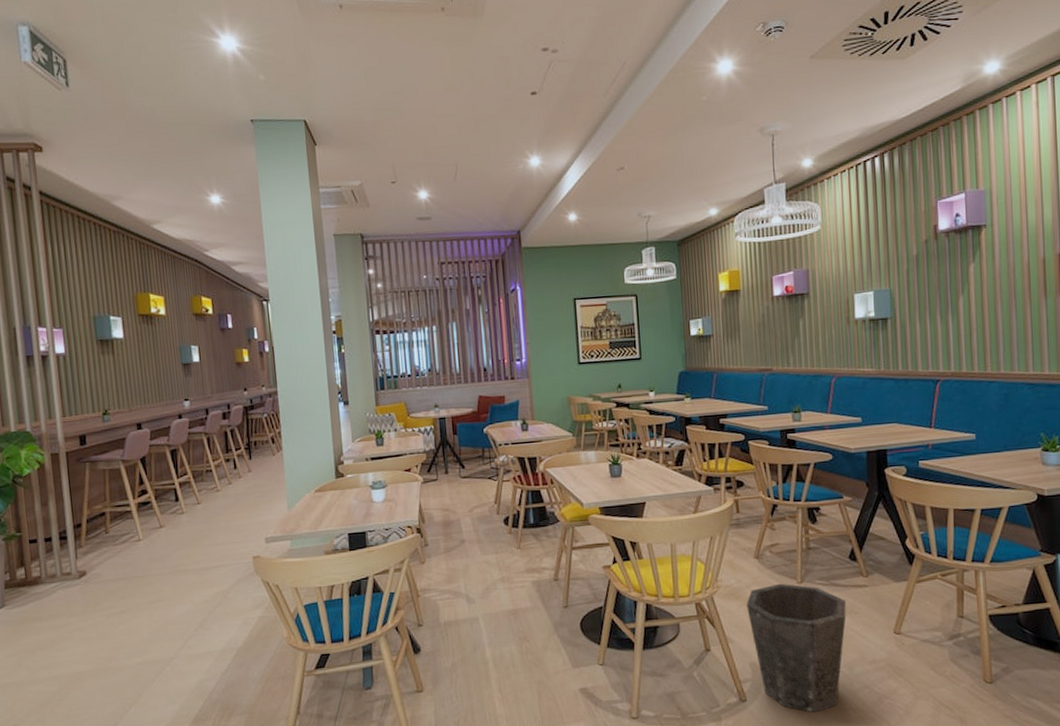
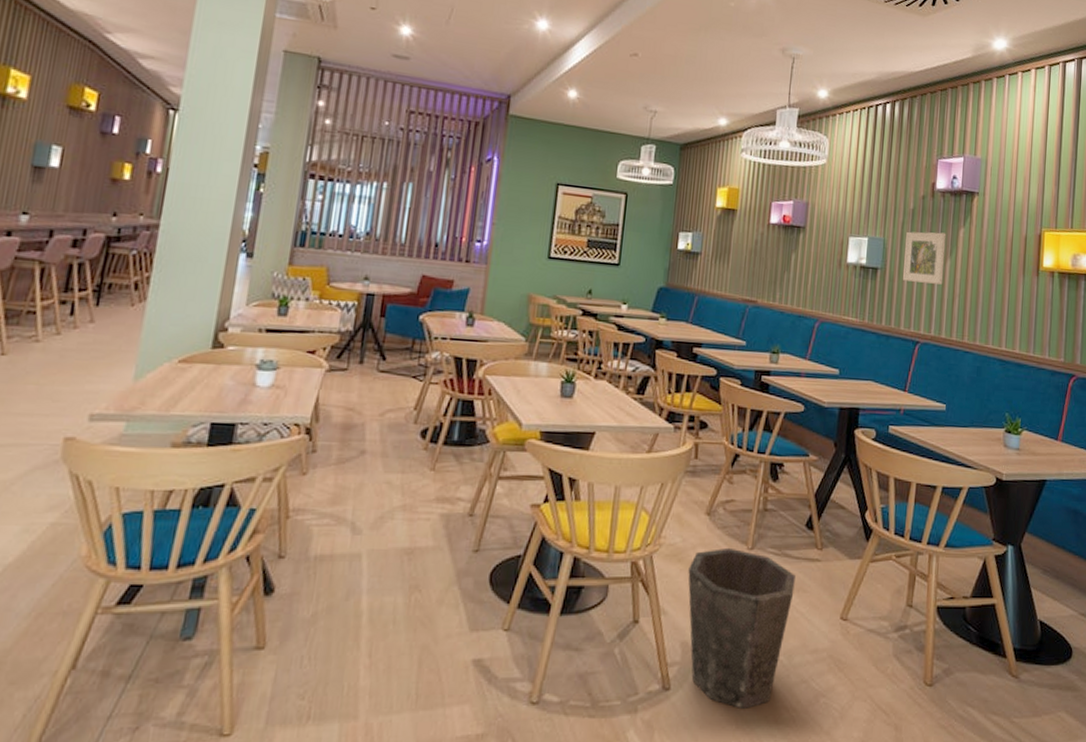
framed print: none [912,271,958,325] -> present [902,231,946,285]

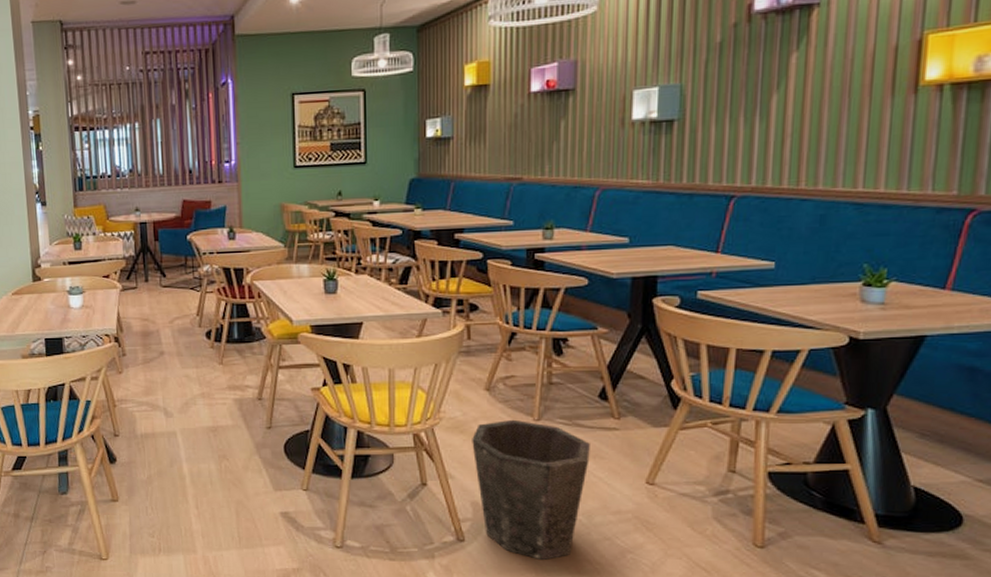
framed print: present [902,231,946,285] -> none [708,63,771,129]

